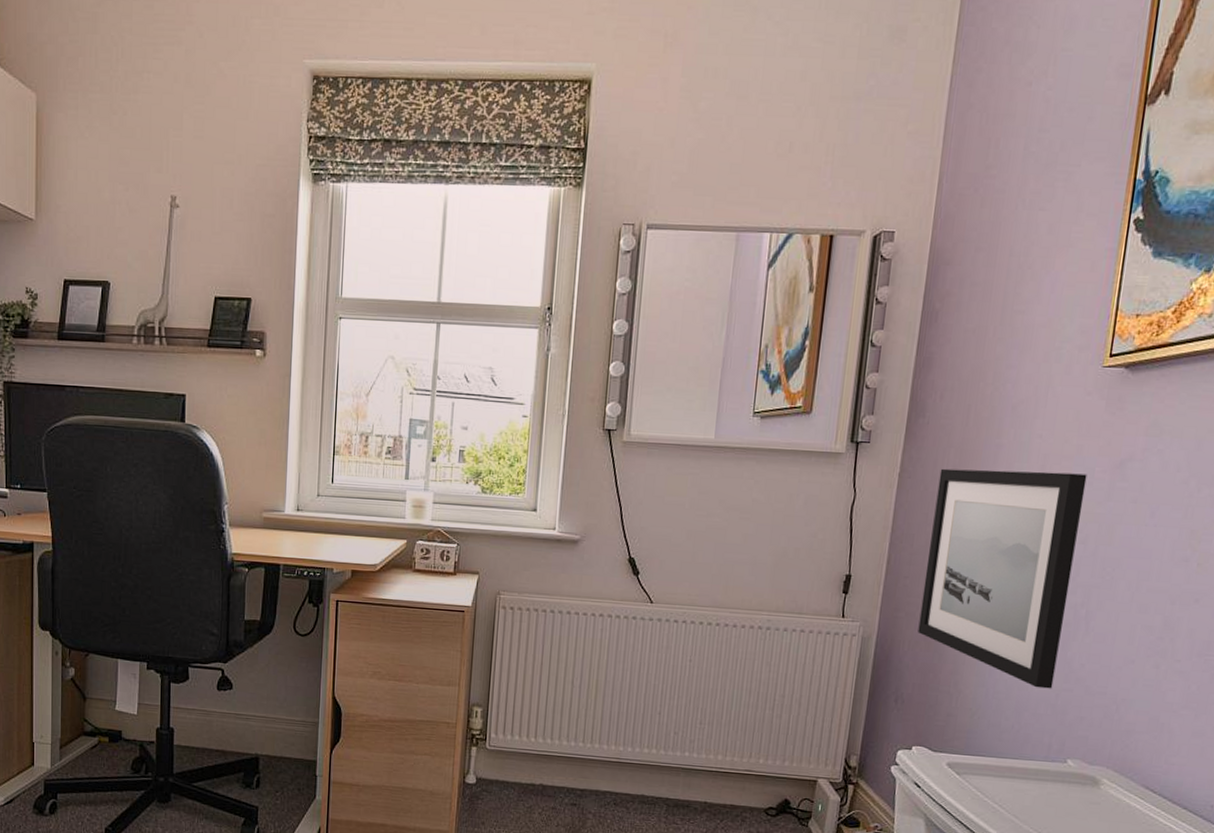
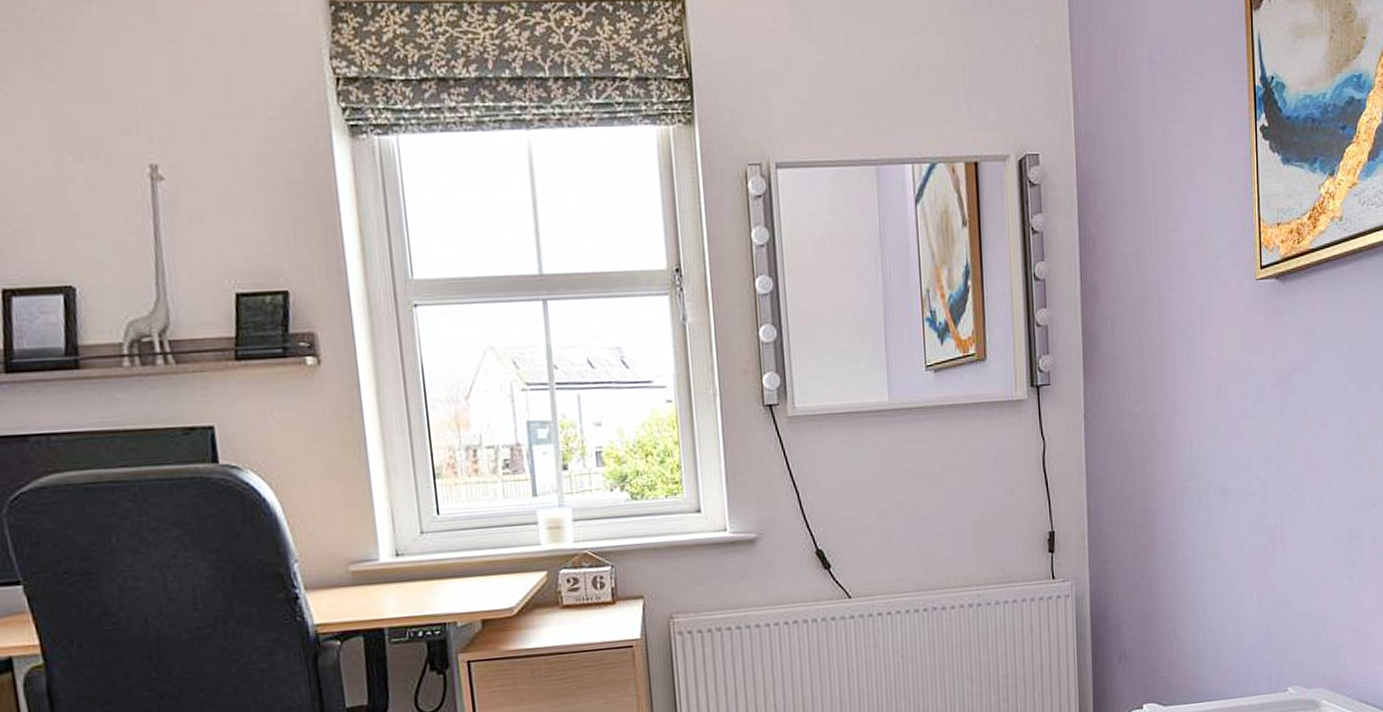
wall art: present [918,468,1087,689] -> none [1123,391,1263,620]

